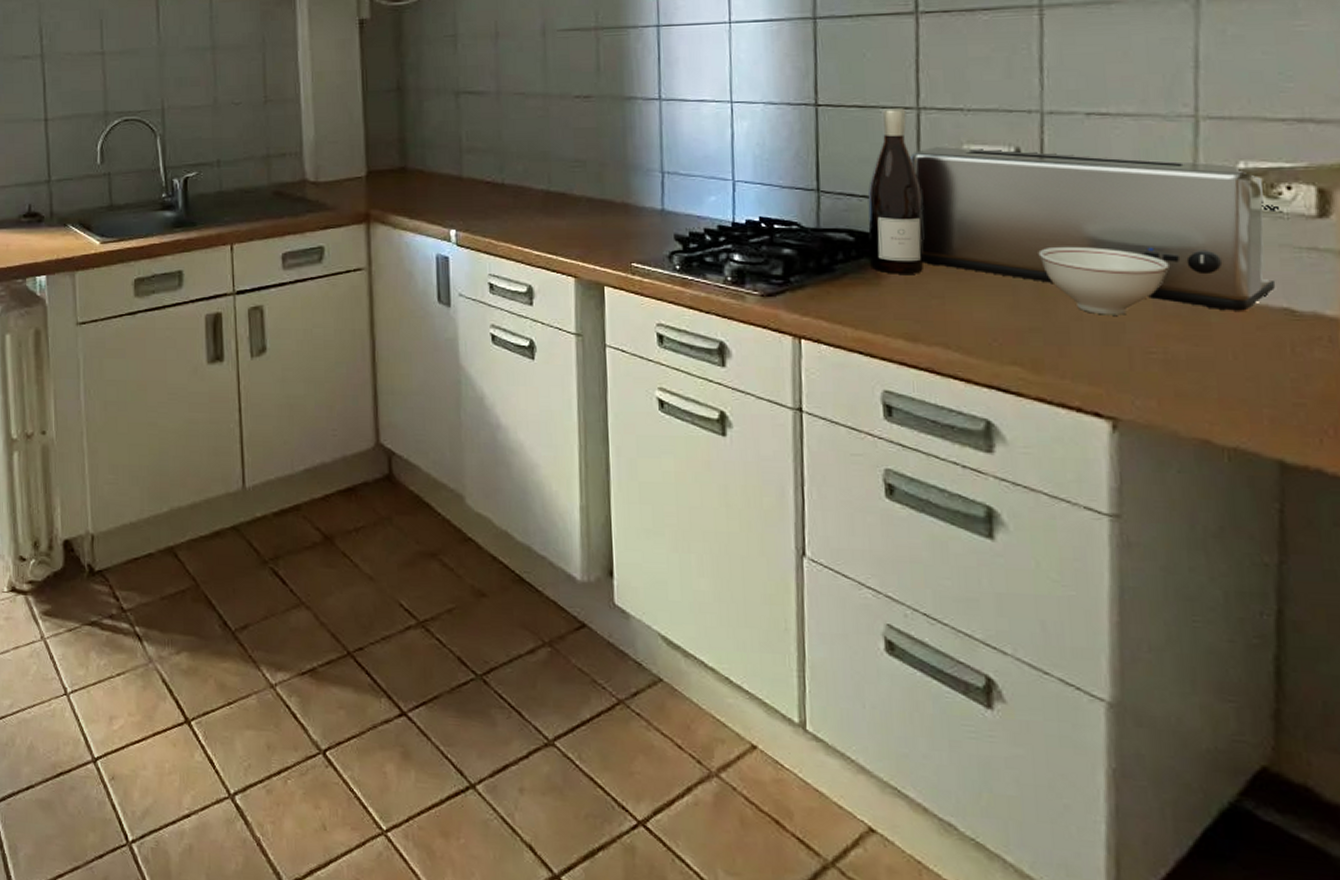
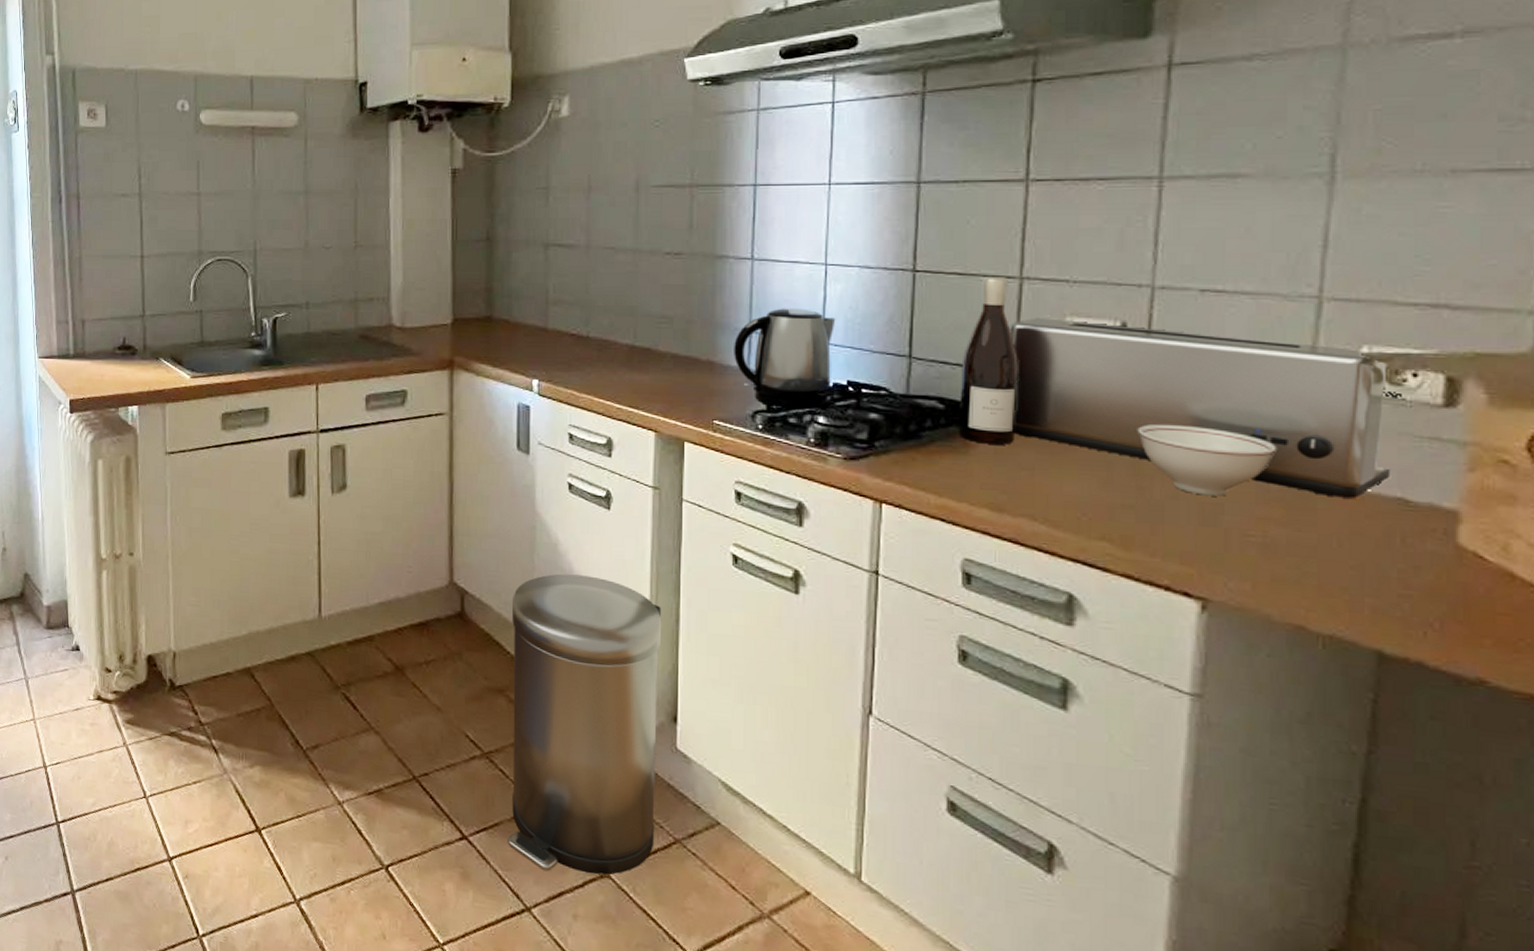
pedal bin: none [441,428,598,744] -> present [508,573,662,875]
kettle: none [647,147,745,249] -> present [734,308,836,410]

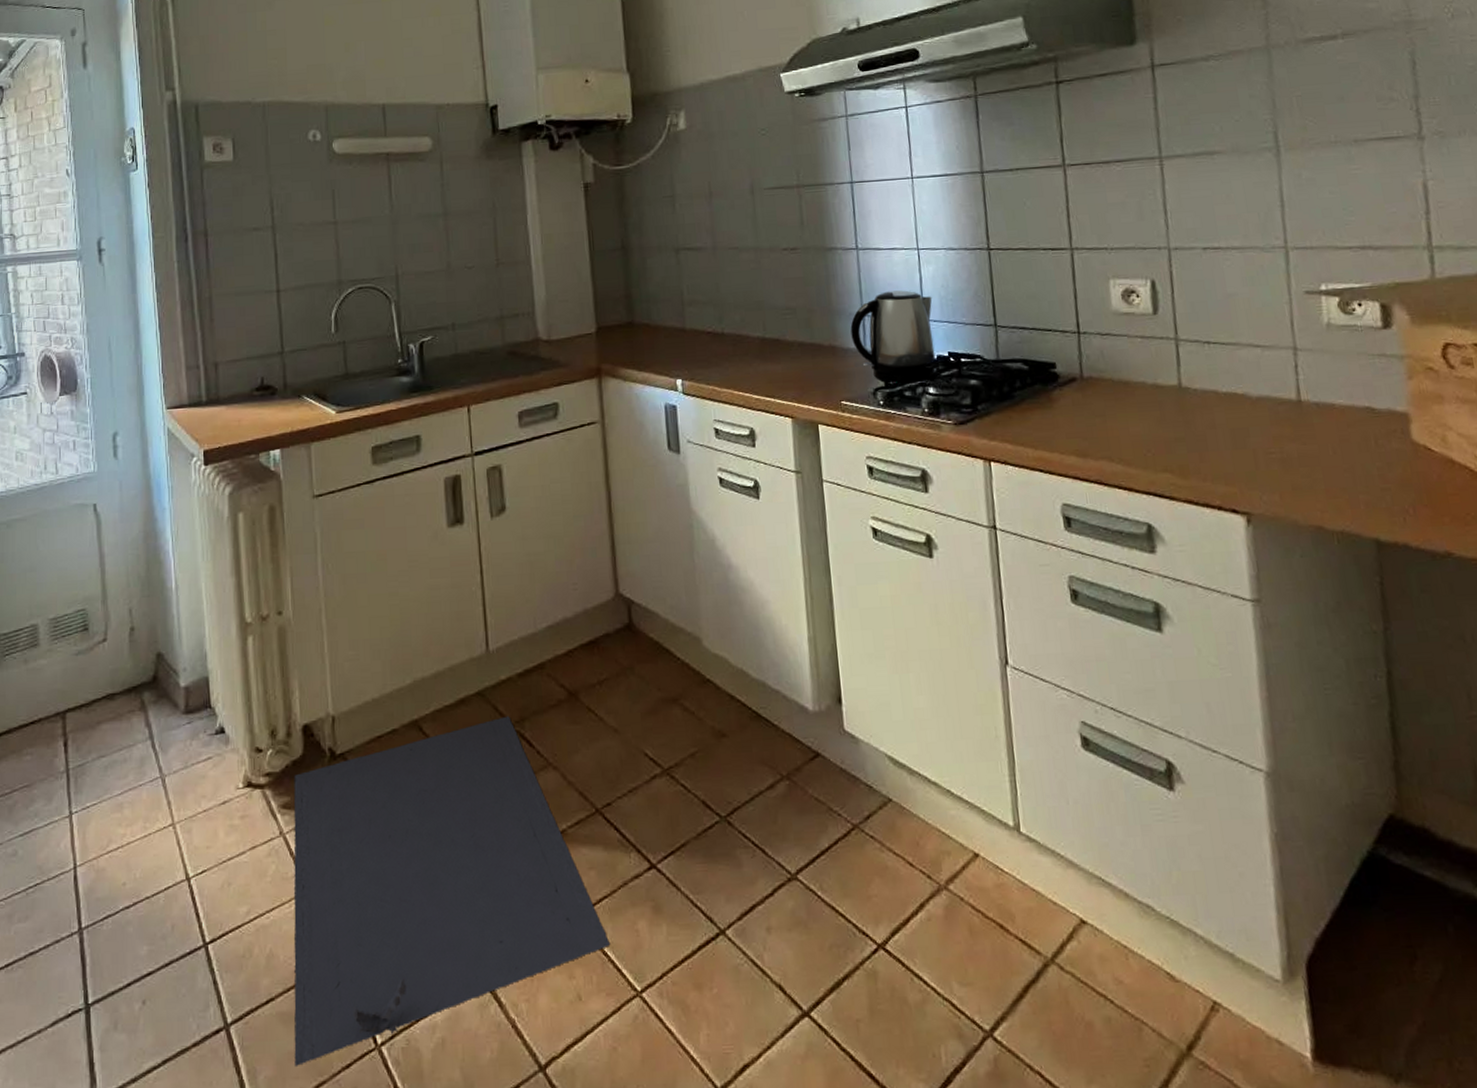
door mat: none [128,678,417,937] -> present [294,716,611,1066]
pedal bin: present [508,573,662,875] -> none [677,567,835,886]
bottle: present [958,275,1018,445] -> none [1036,248,1087,397]
toaster: present [1010,315,1406,499] -> none [1068,279,1359,413]
bowl: present [1137,424,1276,497] -> none [1176,363,1278,423]

